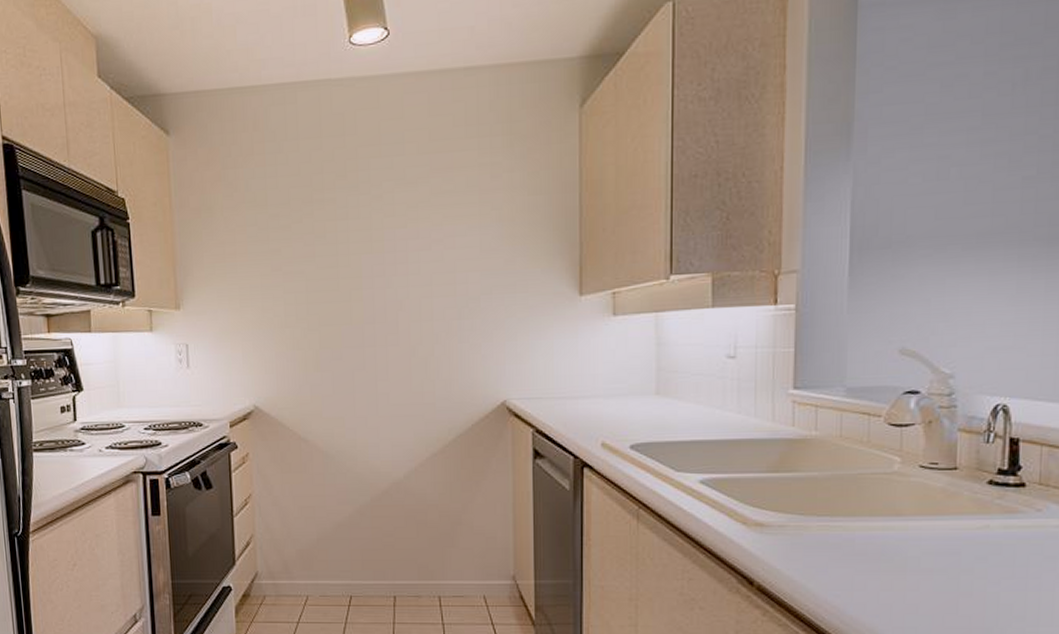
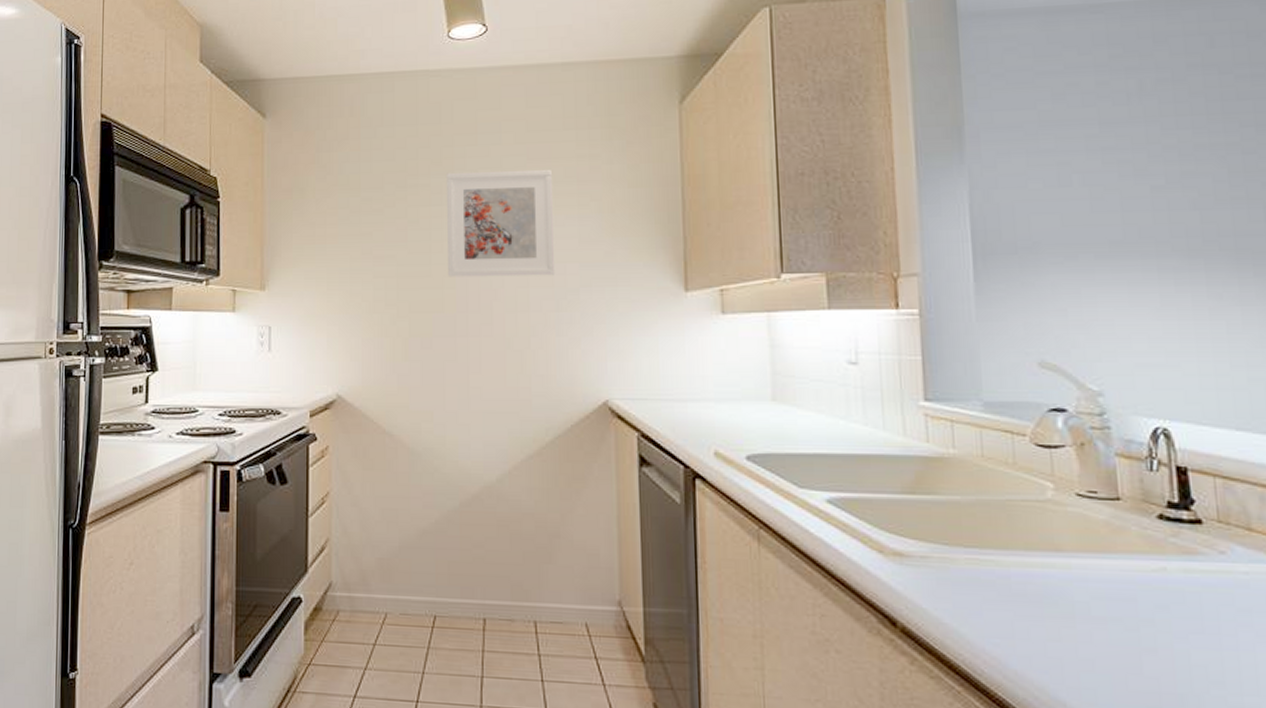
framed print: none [352,180,458,290] -> present [447,170,556,277]

